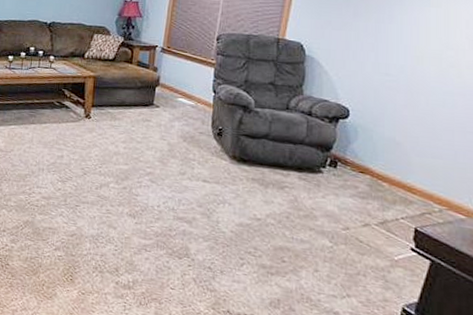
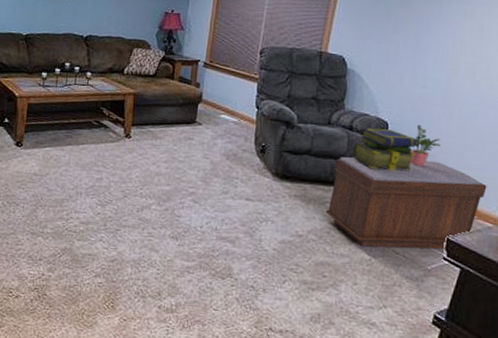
bench: none [284,142,458,240] -> present [325,156,487,249]
stack of books: none [312,113,380,159] -> present [352,127,417,172]
potted plant: none [374,111,406,154] -> present [411,124,441,166]

